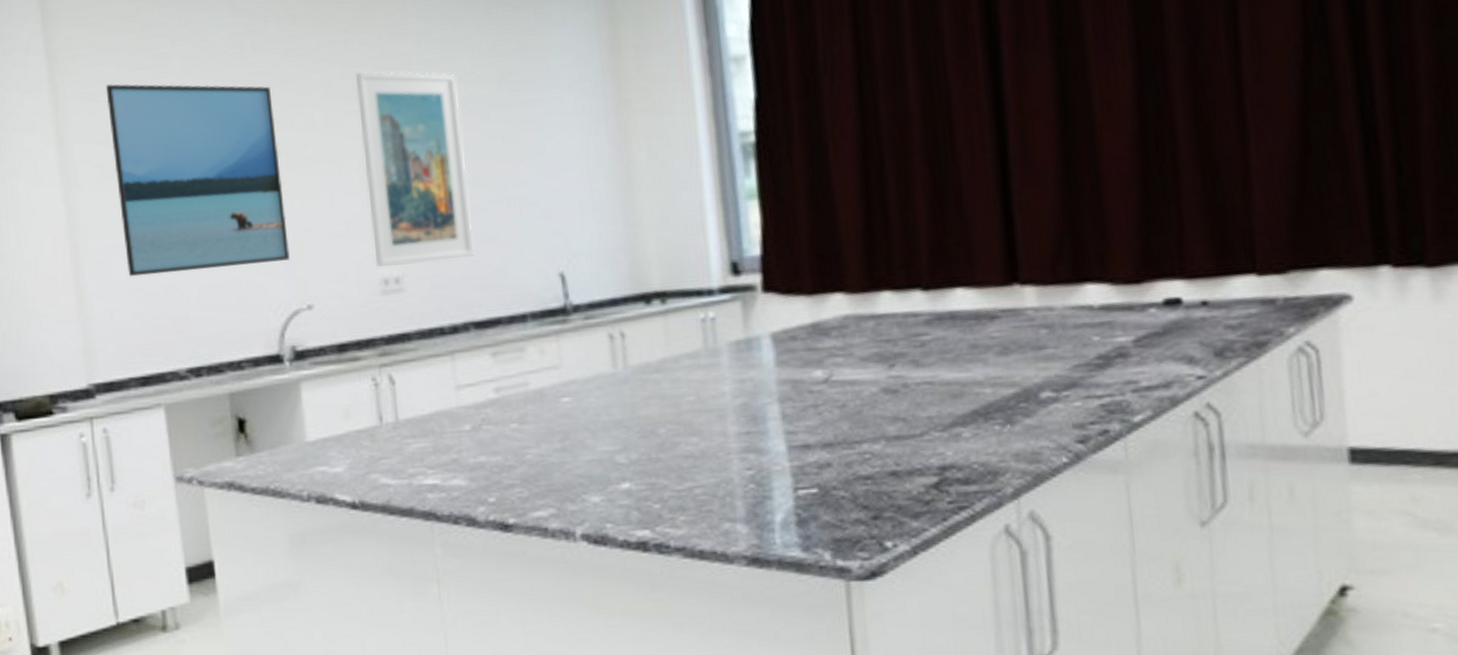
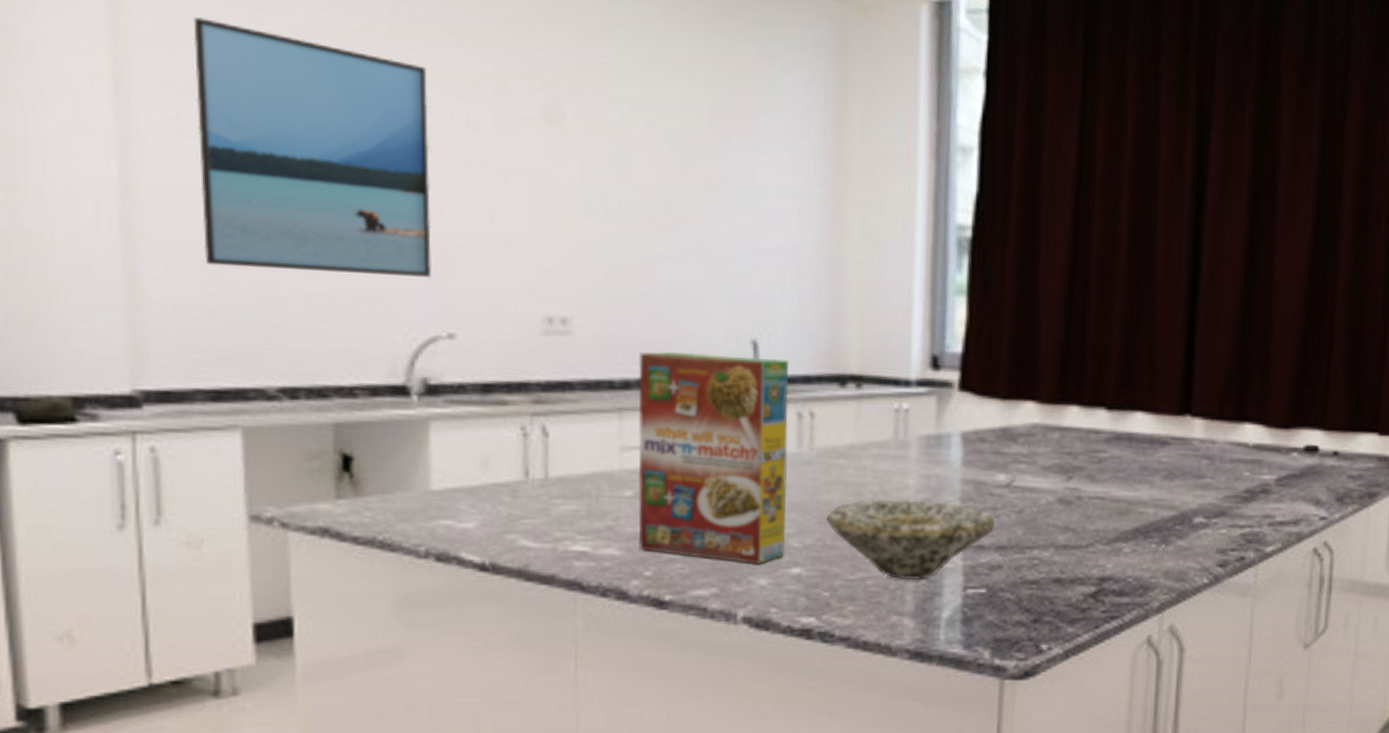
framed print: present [356,71,474,267] -> none [537,73,660,309]
cereal box: none [463,286,614,483] -> present [638,352,790,564]
bowl: none [648,404,818,486] -> present [826,499,995,581]

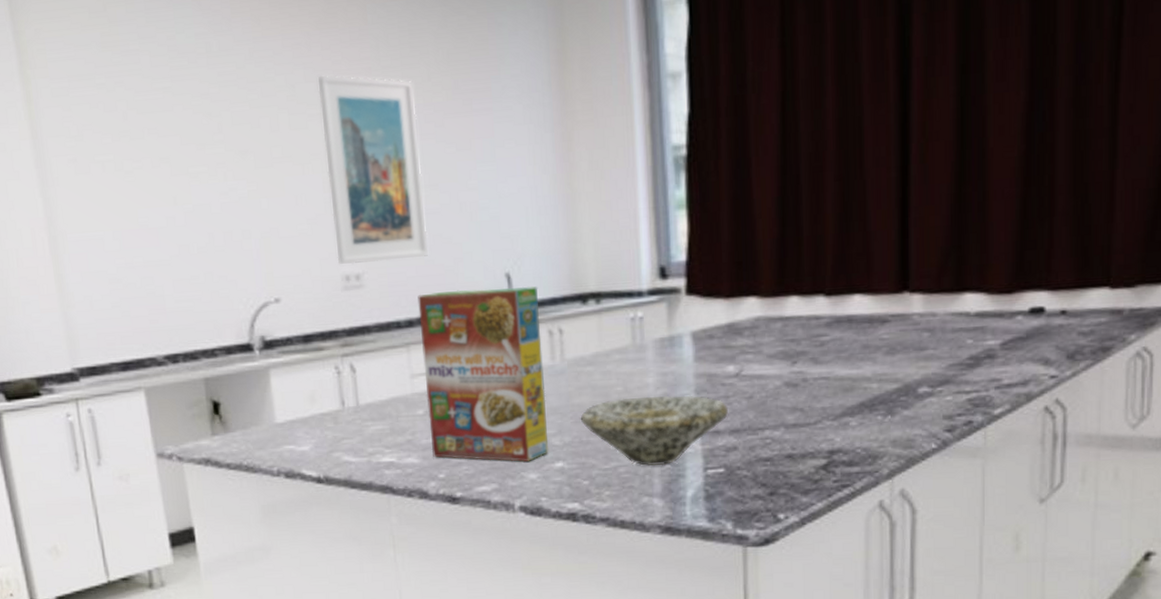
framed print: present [193,17,433,277] -> none [76,79,258,269]
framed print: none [537,73,660,309] -> present [318,75,428,264]

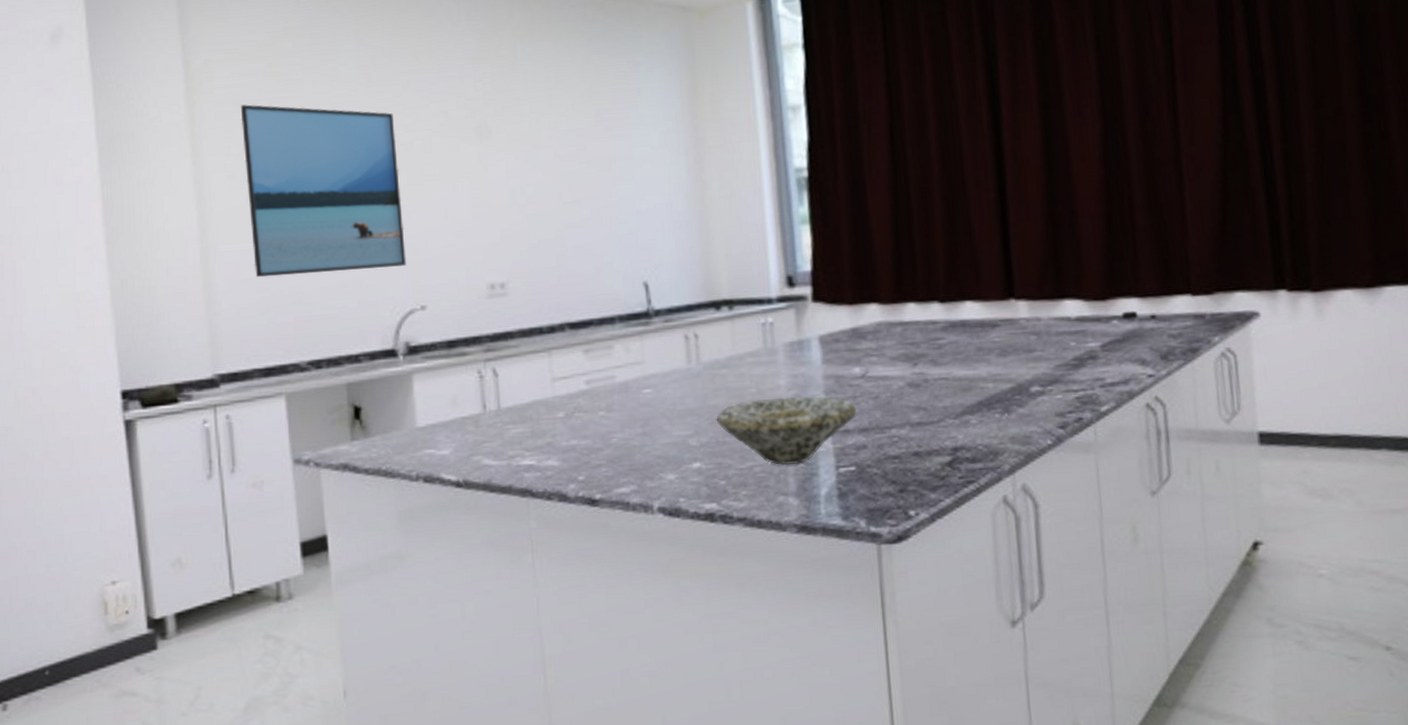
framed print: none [76,79,258,269] -> present [240,104,407,278]
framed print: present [318,75,428,264] -> none [470,103,570,274]
cereal box: present [417,286,549,462] -> none [559,294,687,463]

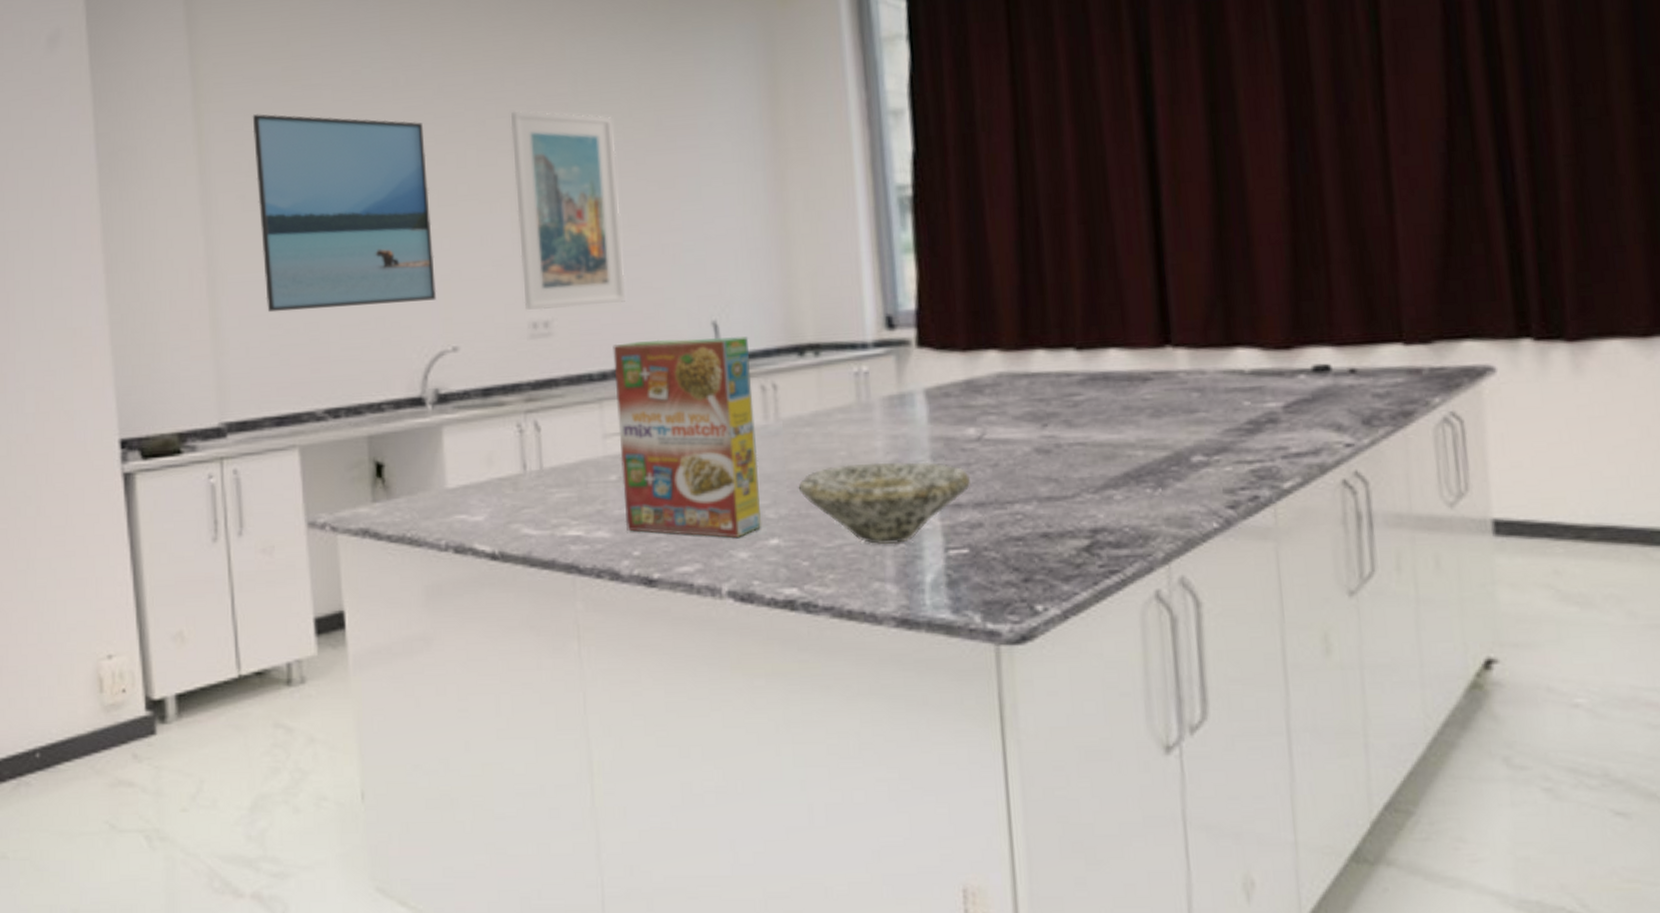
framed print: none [470,103,570,274] -> present [510,110,625,310]
cereal box: none [559,294,687,463] -> present [613,336,762,538]

